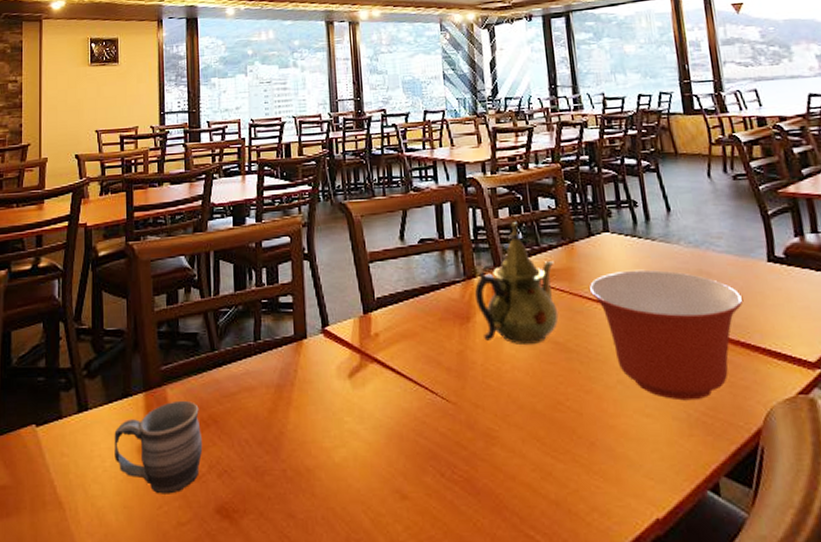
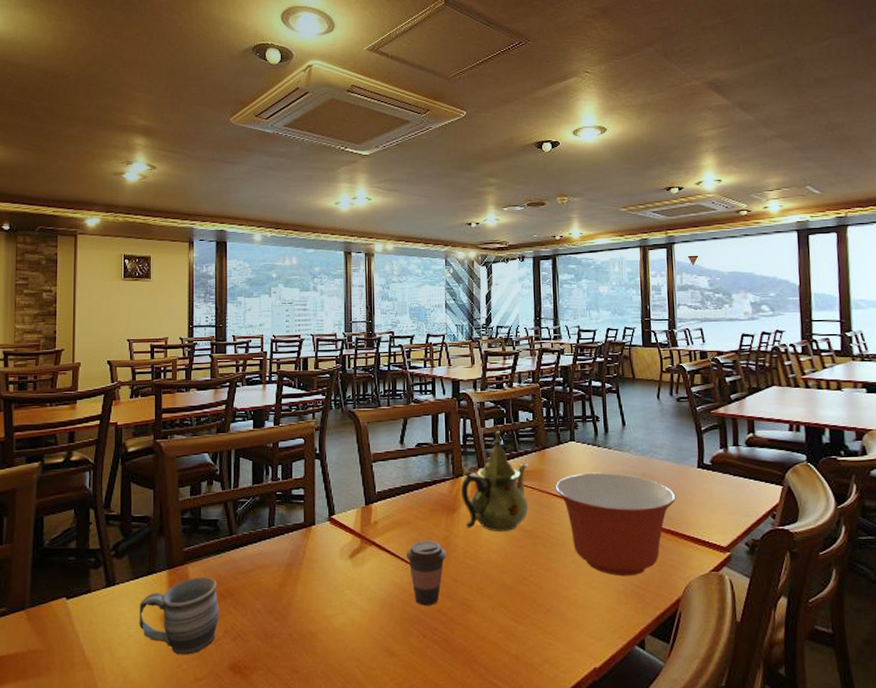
coffee cup: none [414,356,462,437] -> present [405,540,446,606]

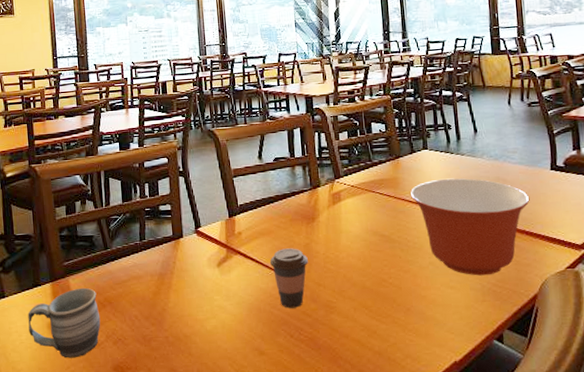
teapot: present [460,431,529,532] -> none [318,143,385,238]

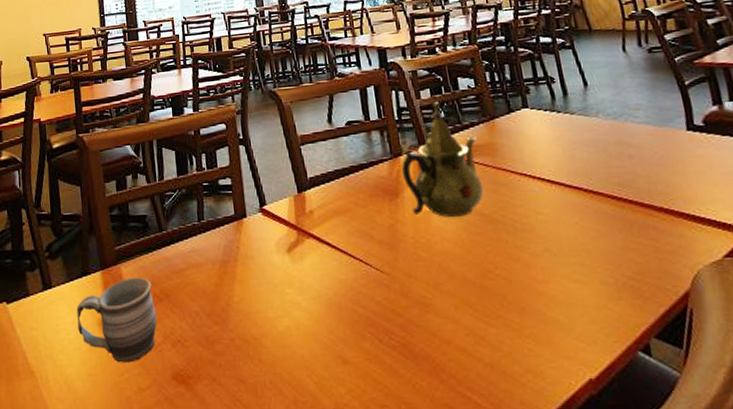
coffee cup: present [269,248,308,308] -> none [348,230,394,305]
teapot: none [318,143,385,238] -> present [401,102,484,218]
mixing bowl: present [410,178,530,276] -> none [511,142,665,266]

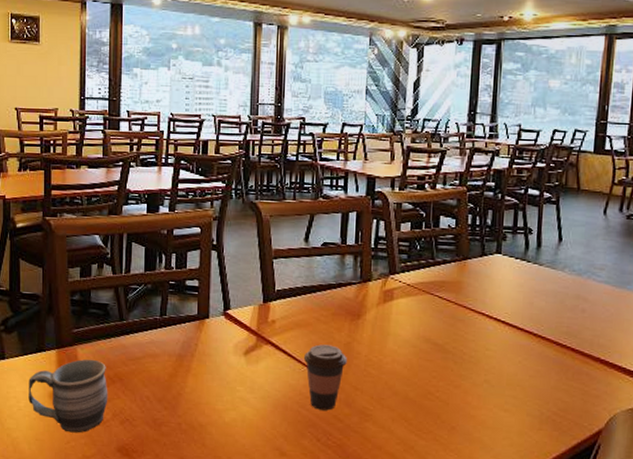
coffee cup: none [348,230,394,305] -> present [303,344,347,411]
teapot: present [401,102,484,218] -> none [367,236,445,344]

